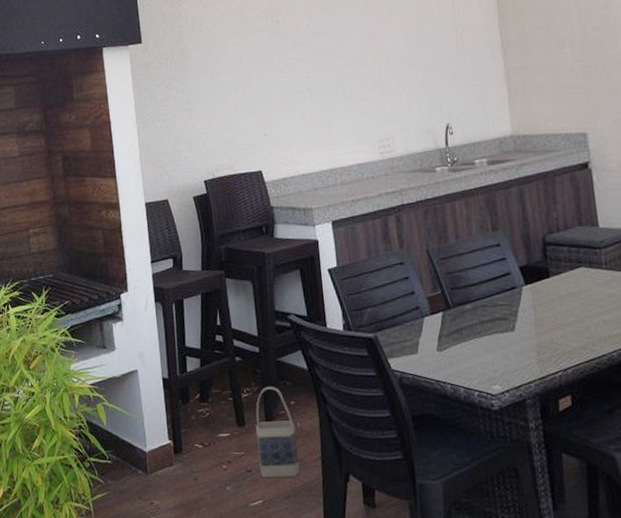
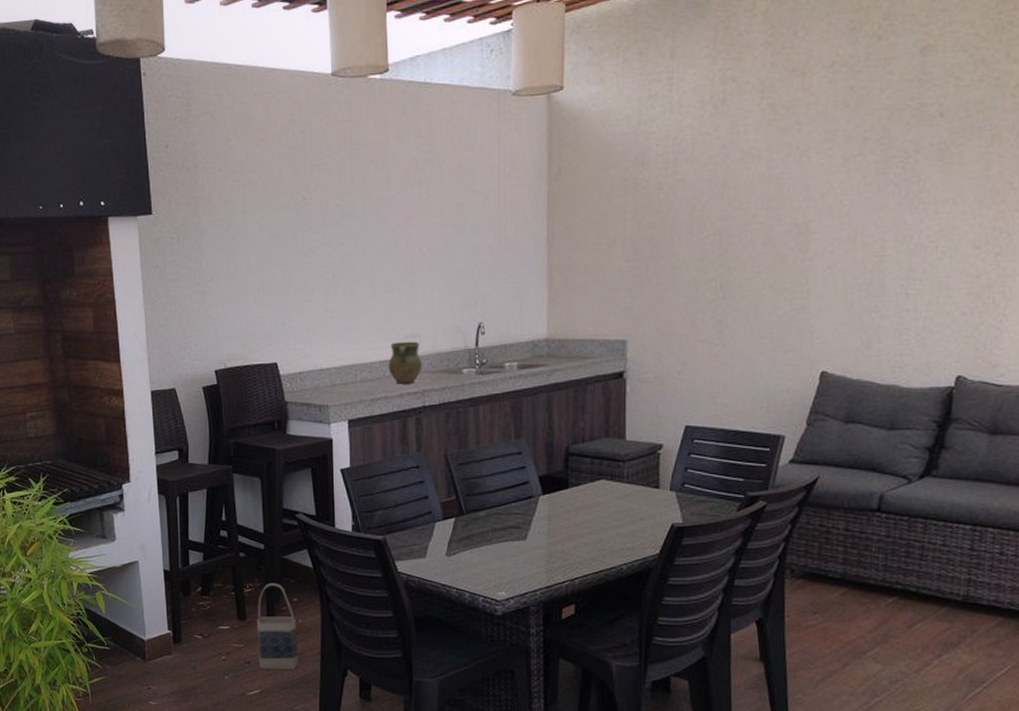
ceramic jug: none [365,144,398,185] -> present [388,341,423,384]

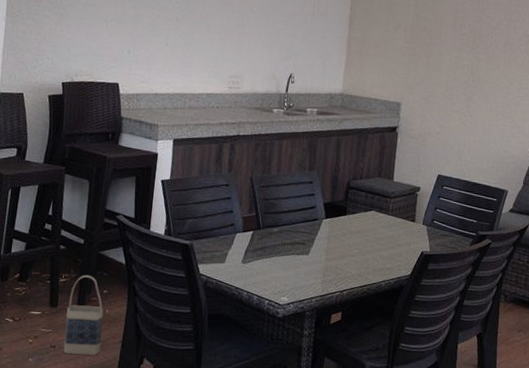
ceramic jug: present [388,341,423,384] -> none [212,79,242,116]

